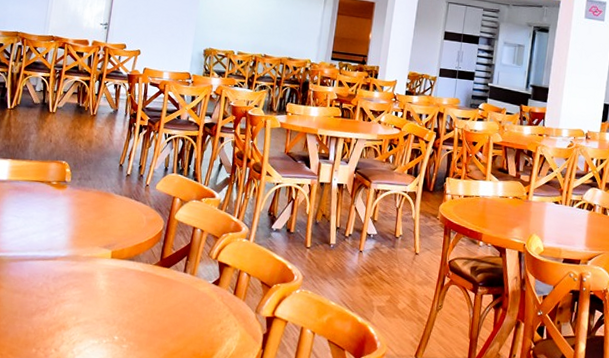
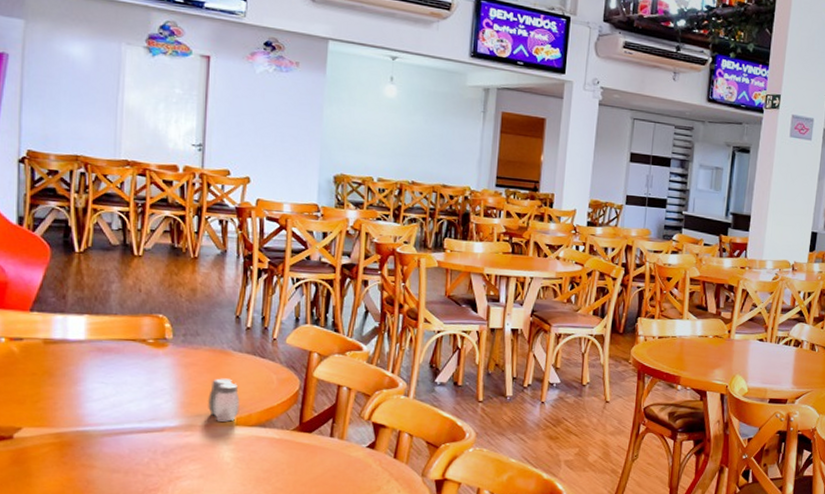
salt and pepper shaker: none [91,216,116,254] -> present [208,378,240,422]

